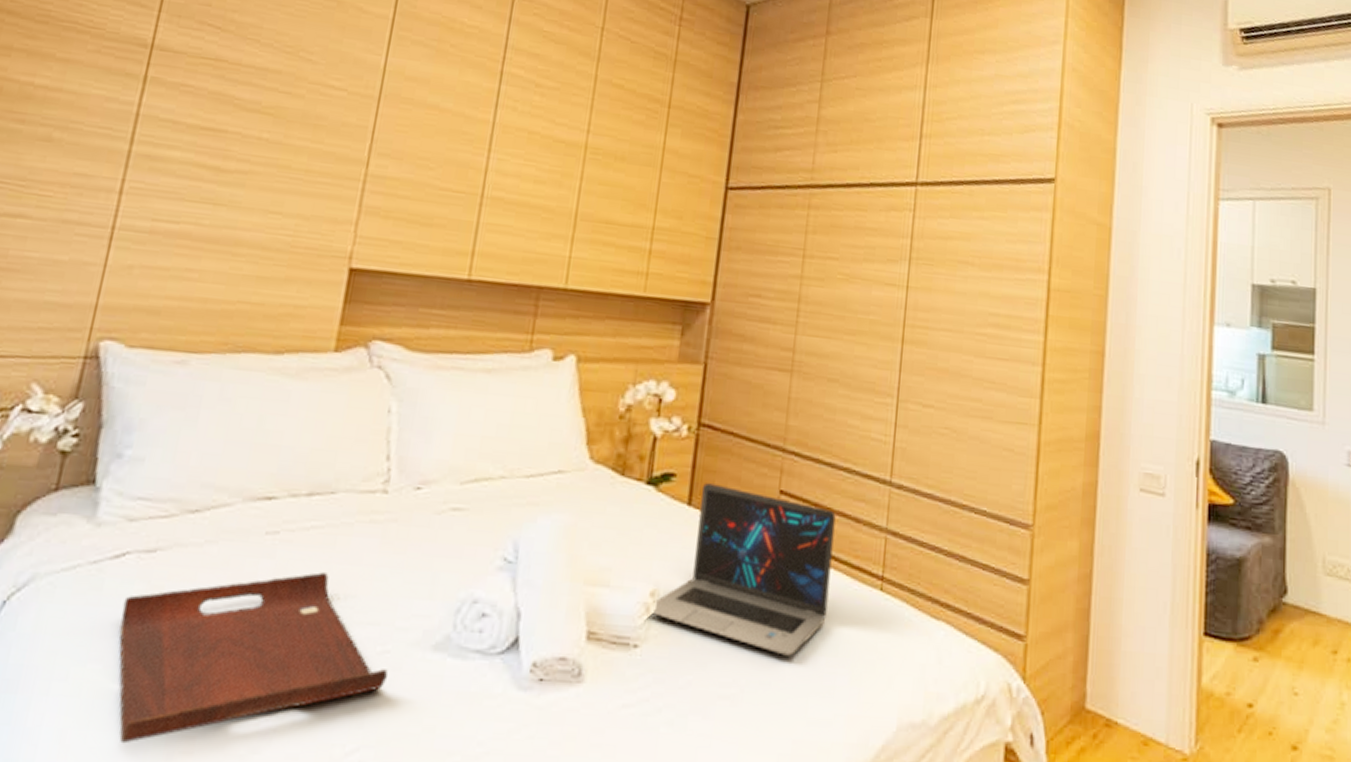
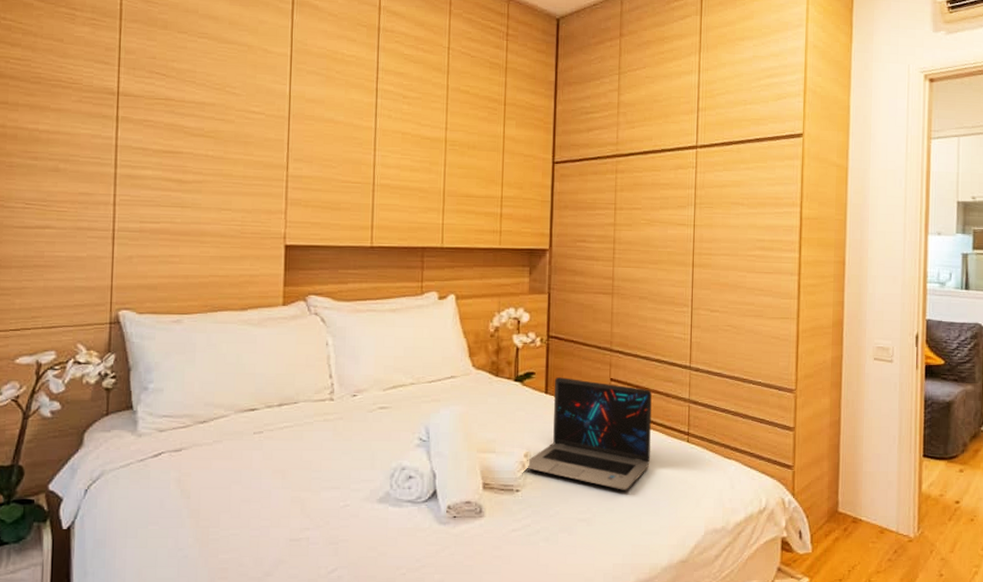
serving tray: present [119,572,389,744] -> none [165,457,351,575]

